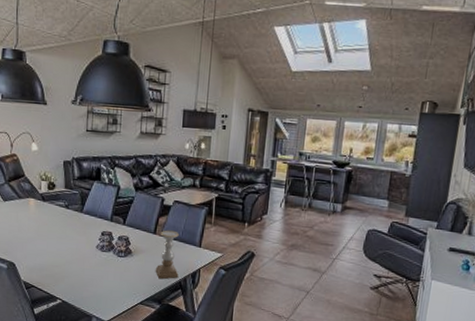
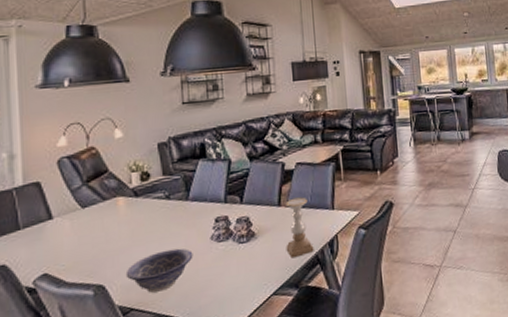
decorative bowl: none [30,248,82,279] -> present [125,248,193,293]

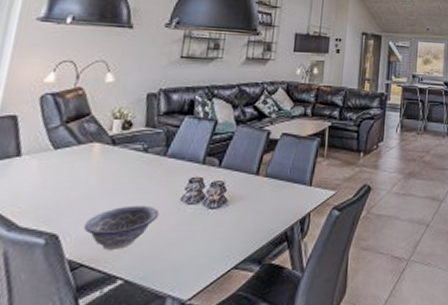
candle holder: present [285,197,314,259] -> none [255,168,287,232]

